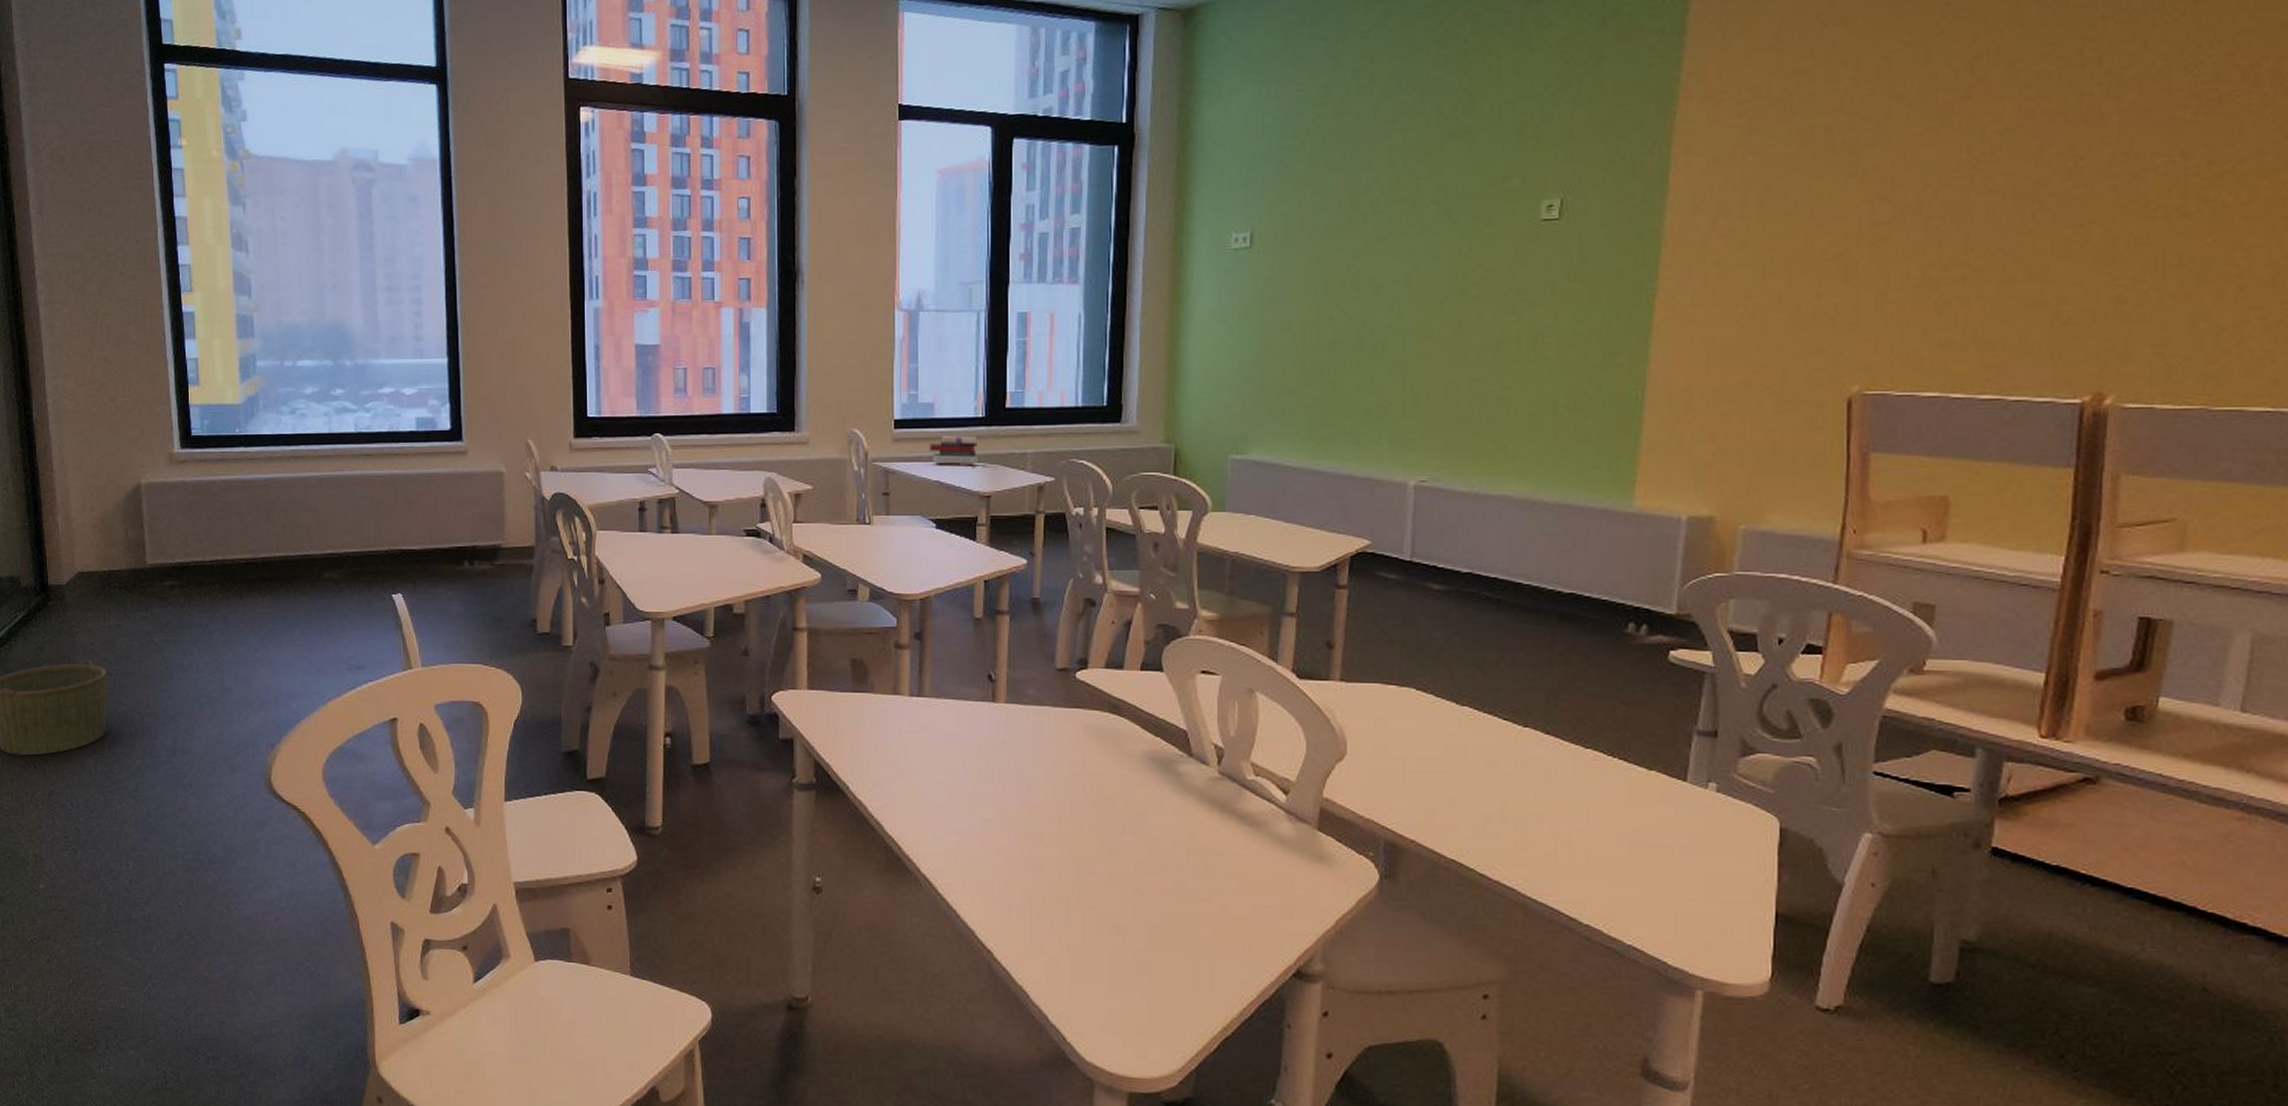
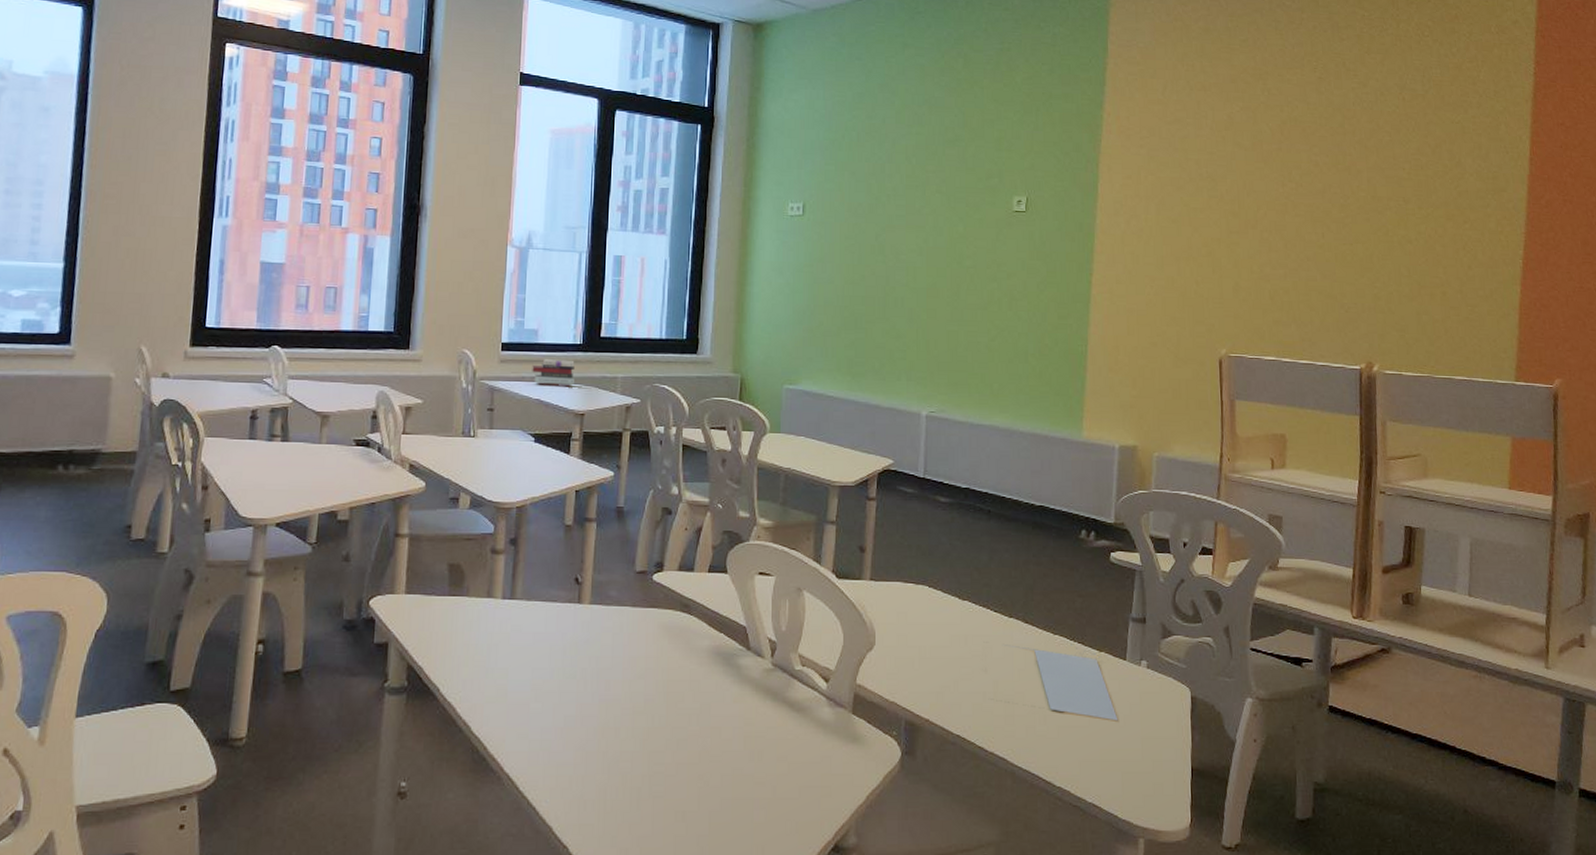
paper: none [1488,754,1673,853] -> present [983,642,1118,721]

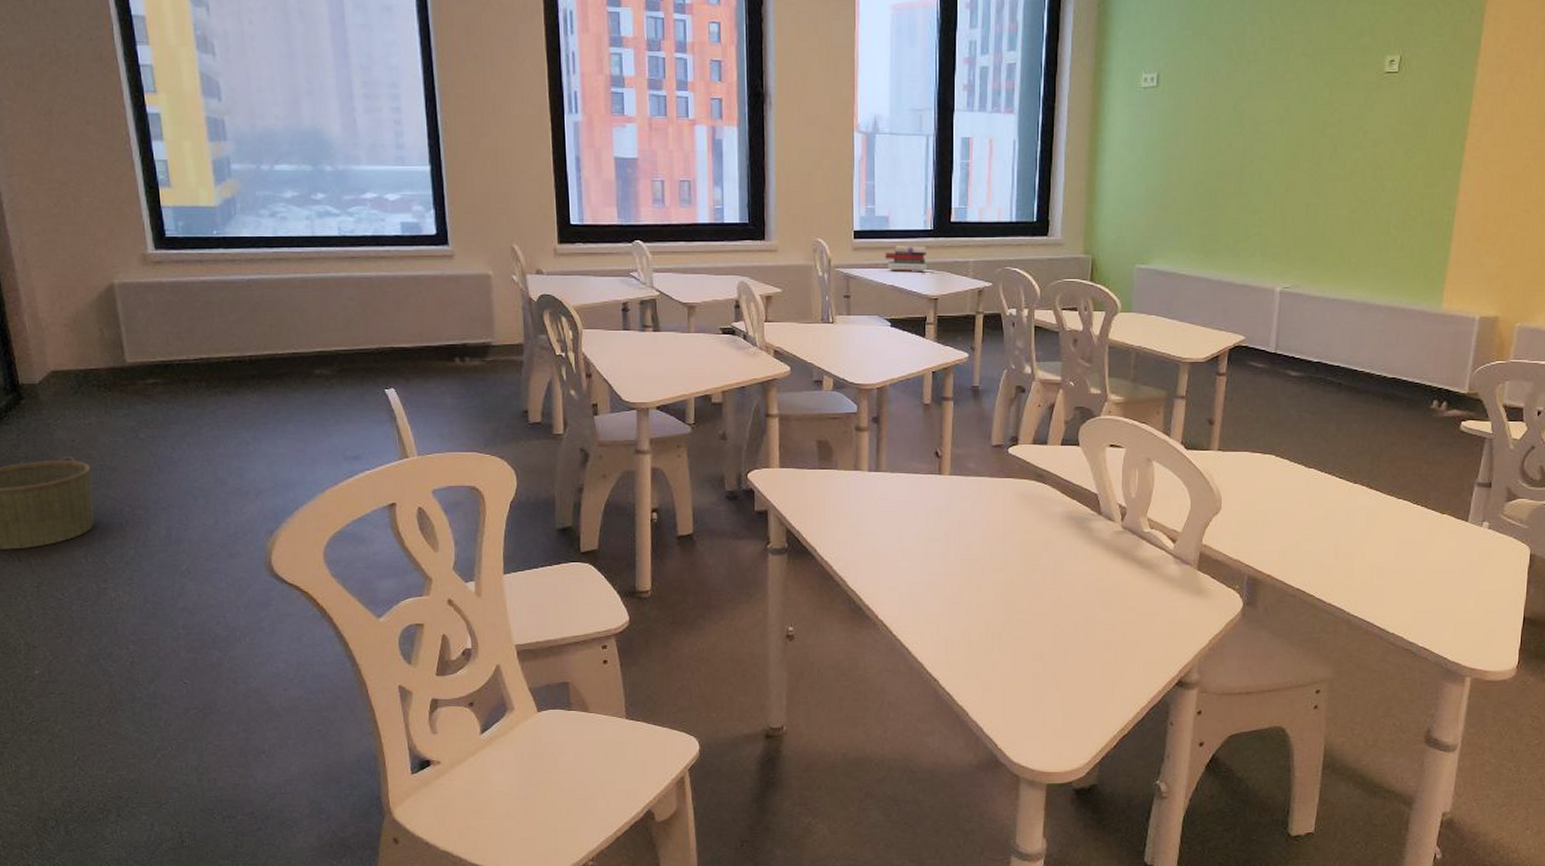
paper: present [983,642,1118,721] -> none [1327,506,1455,576]

